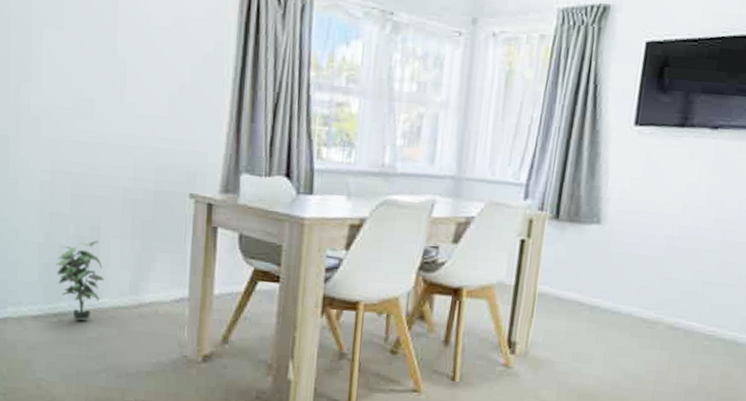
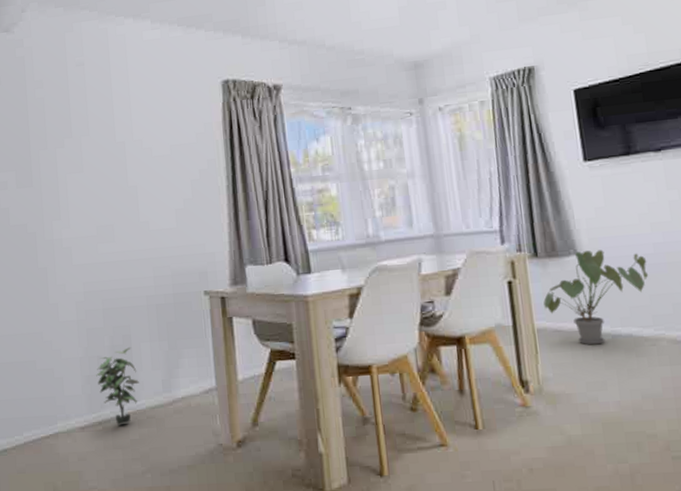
house plant: none [551,221,669,319] -> present [543,250,649,345]

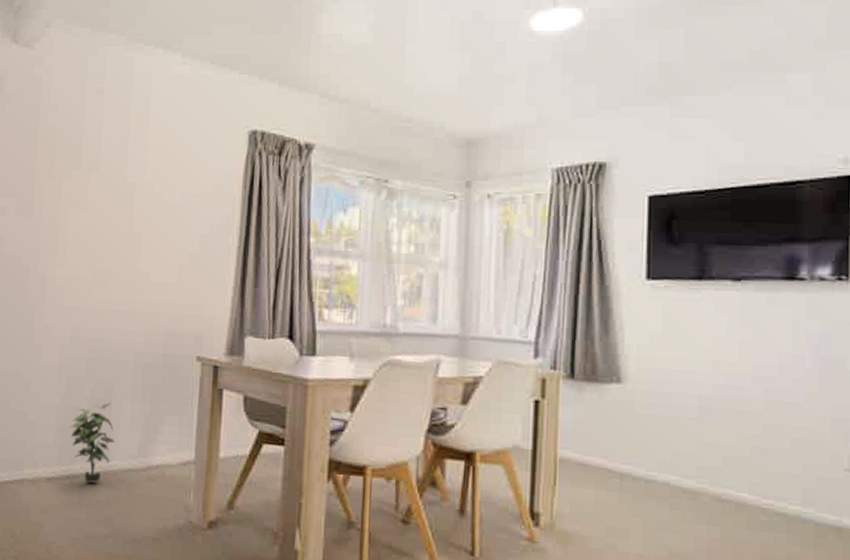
house plant: present [543,250,649,345] -> none [572,380,702,488]

